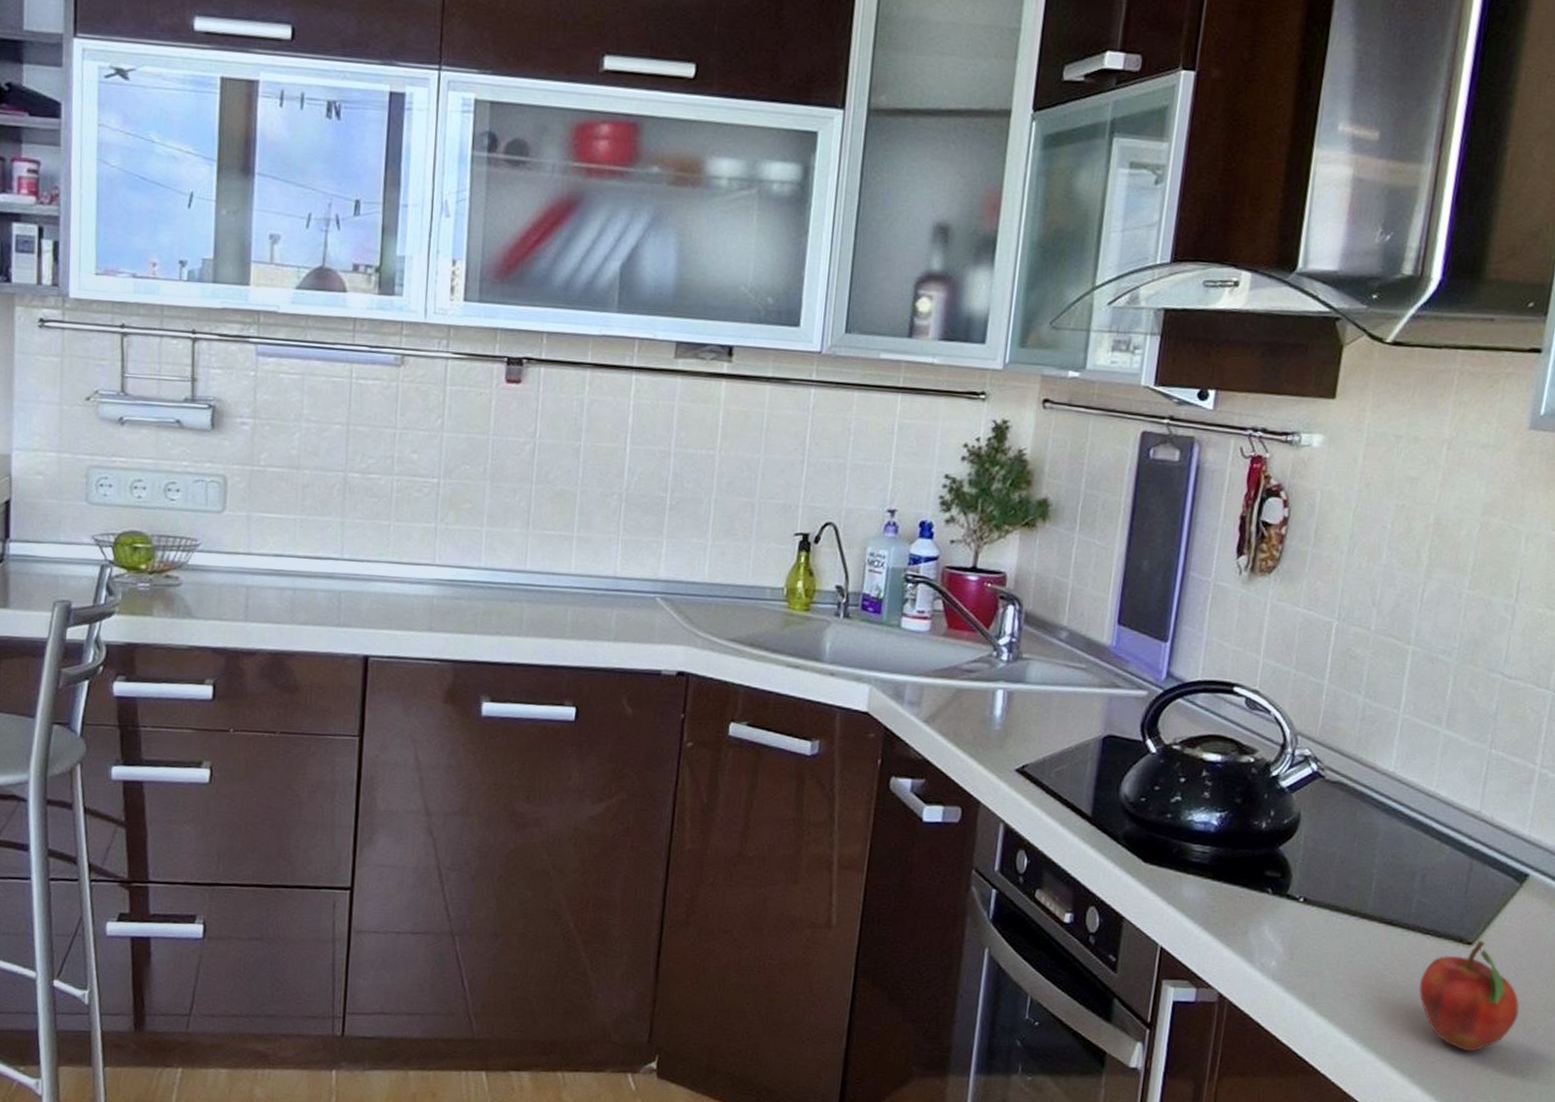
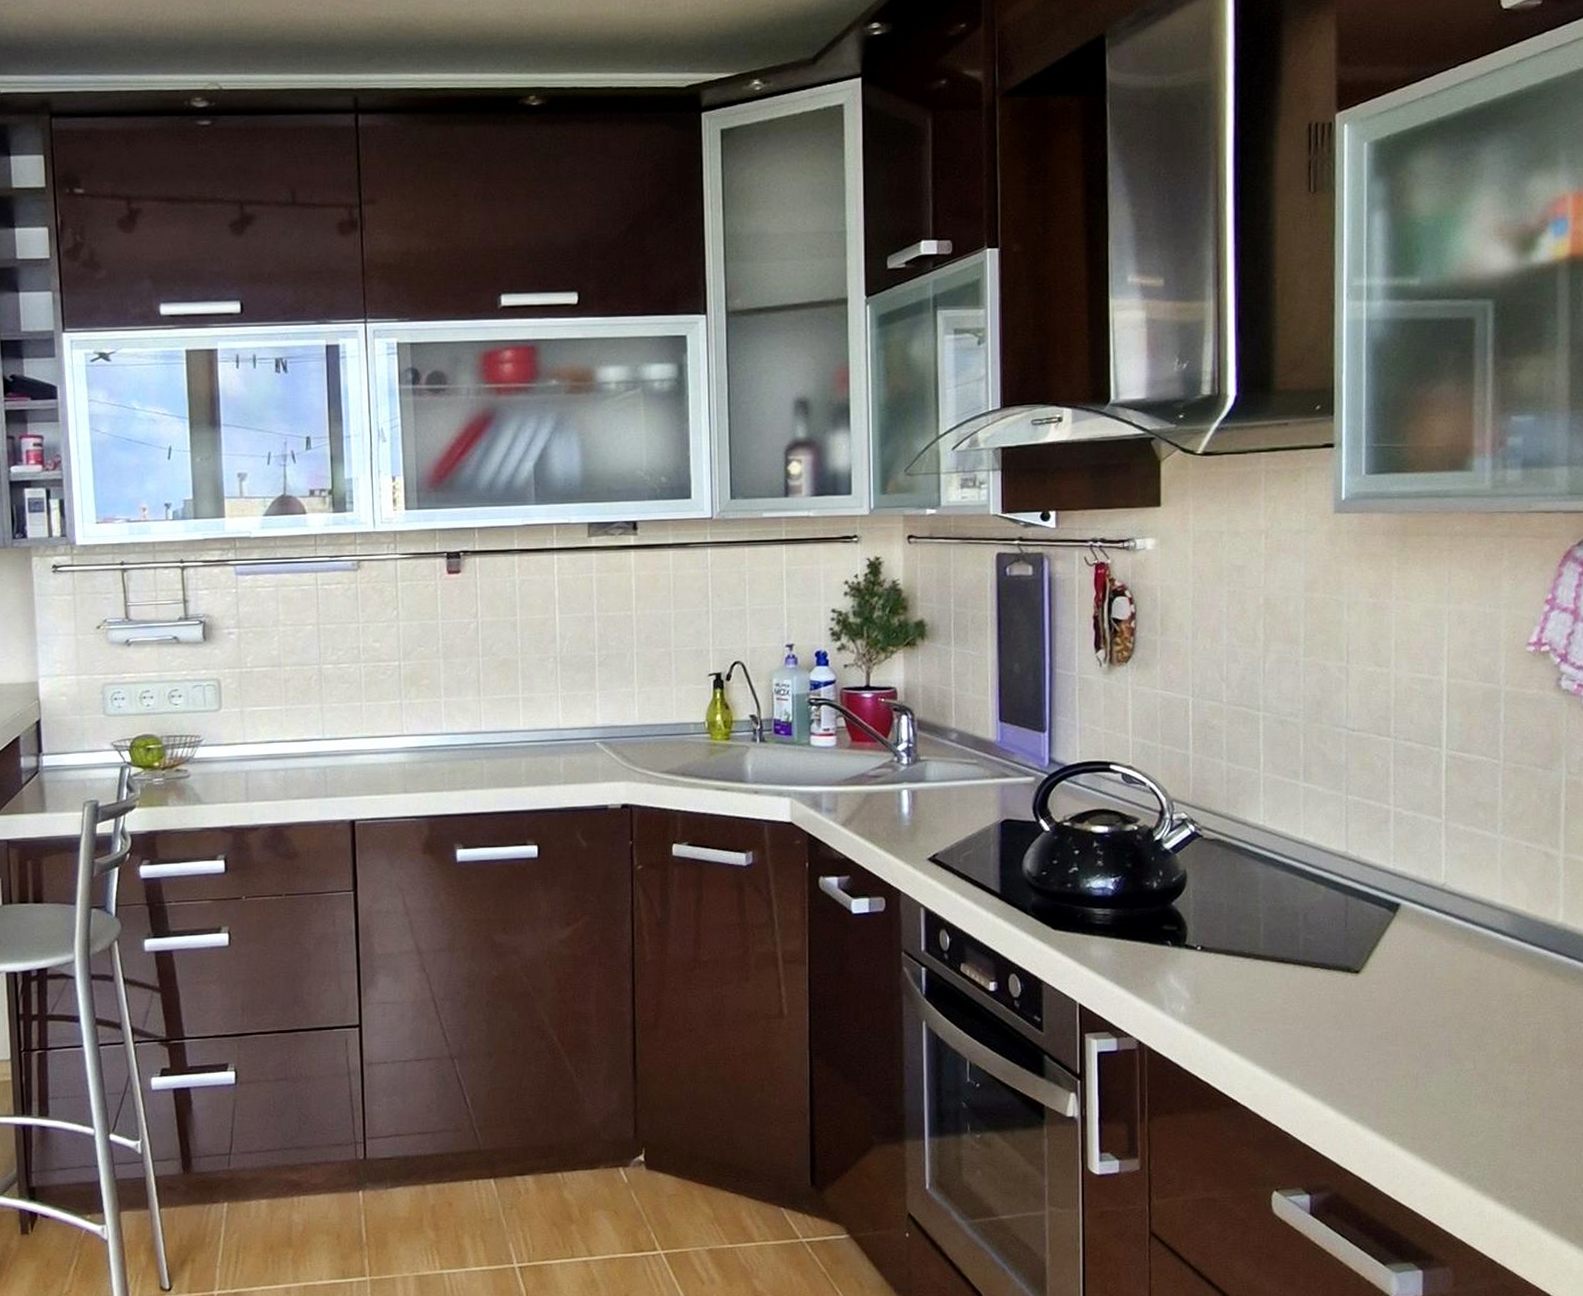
fruit: present [1419,941,1520,1052] -> none [1317,968,1413,1071]

